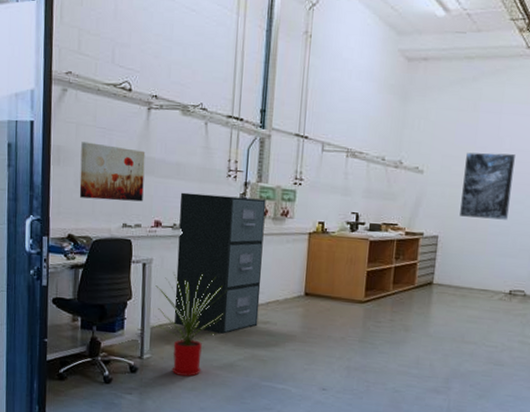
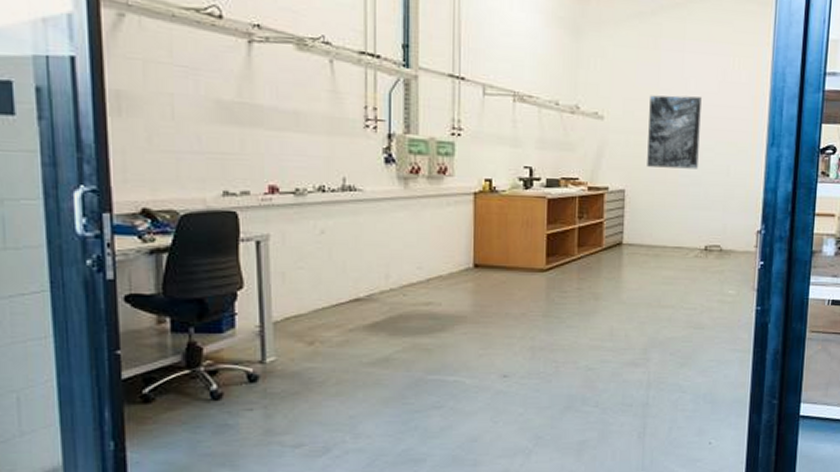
wall art: present [79,142,146,202] -> none [153,84,250,162]
house plant: present [148,272,224,377] -> none [270,249,373,379]
filing cabinet: present [174,192,266,334] -> none [302,148,418,322]

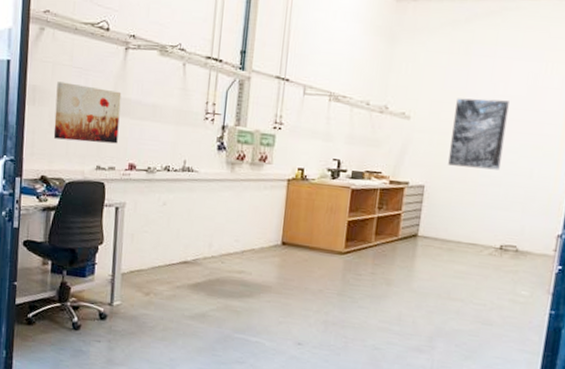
wall art: none [153,84,250,162] -> present [53,81,122,144]

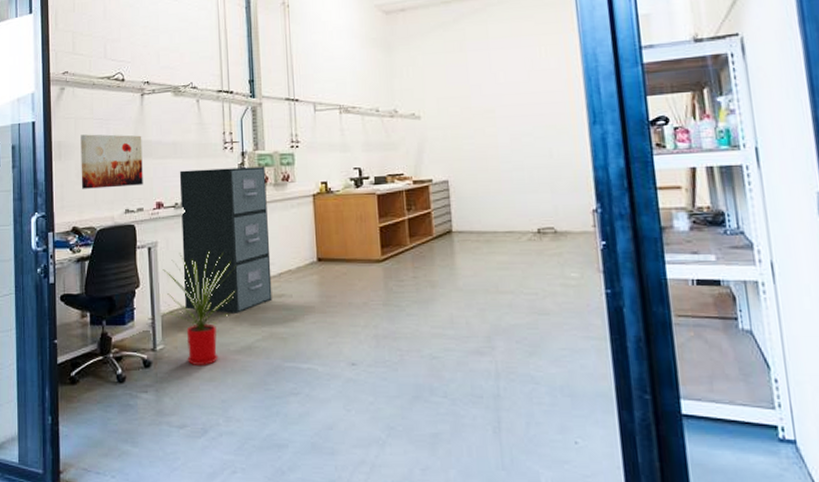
house plant: none [119,217,198,326] -> present [159,251,236,365]
filing cabinet: none [146,135,244,283] -> present [179,166,272,313]
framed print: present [448,98,509,170] -> none [462,87,518,157]

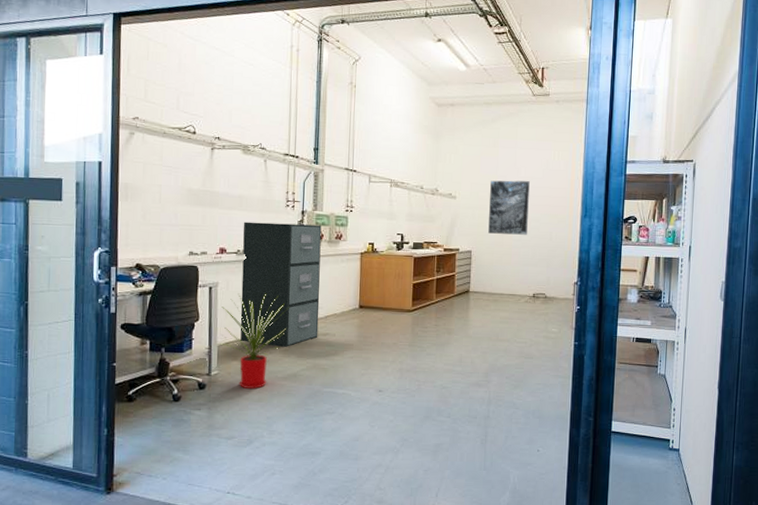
wall art: present [80,134,143,189] -> none [147,179,210,231]
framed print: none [462,87,518,157] -> present [488,180,530,235]

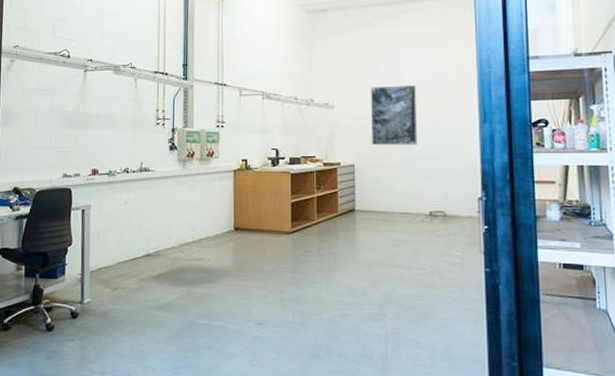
house plant: present [215,293,287,389] -> none [88,215,159,319]
filing cabinet: present [240,221,322,347] -> none [112,142,193,273]

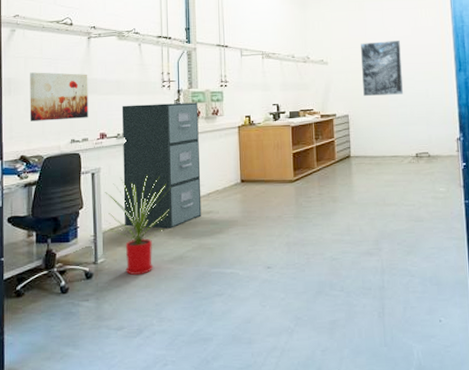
wall art: none [24,104,83,154] -> present [29,72,88,121]
house plant: none [88,215,159,319] -> present [100,175,170,275]
filing cabinet: none [112,142,193,273] -> present [121,102,202,229]

